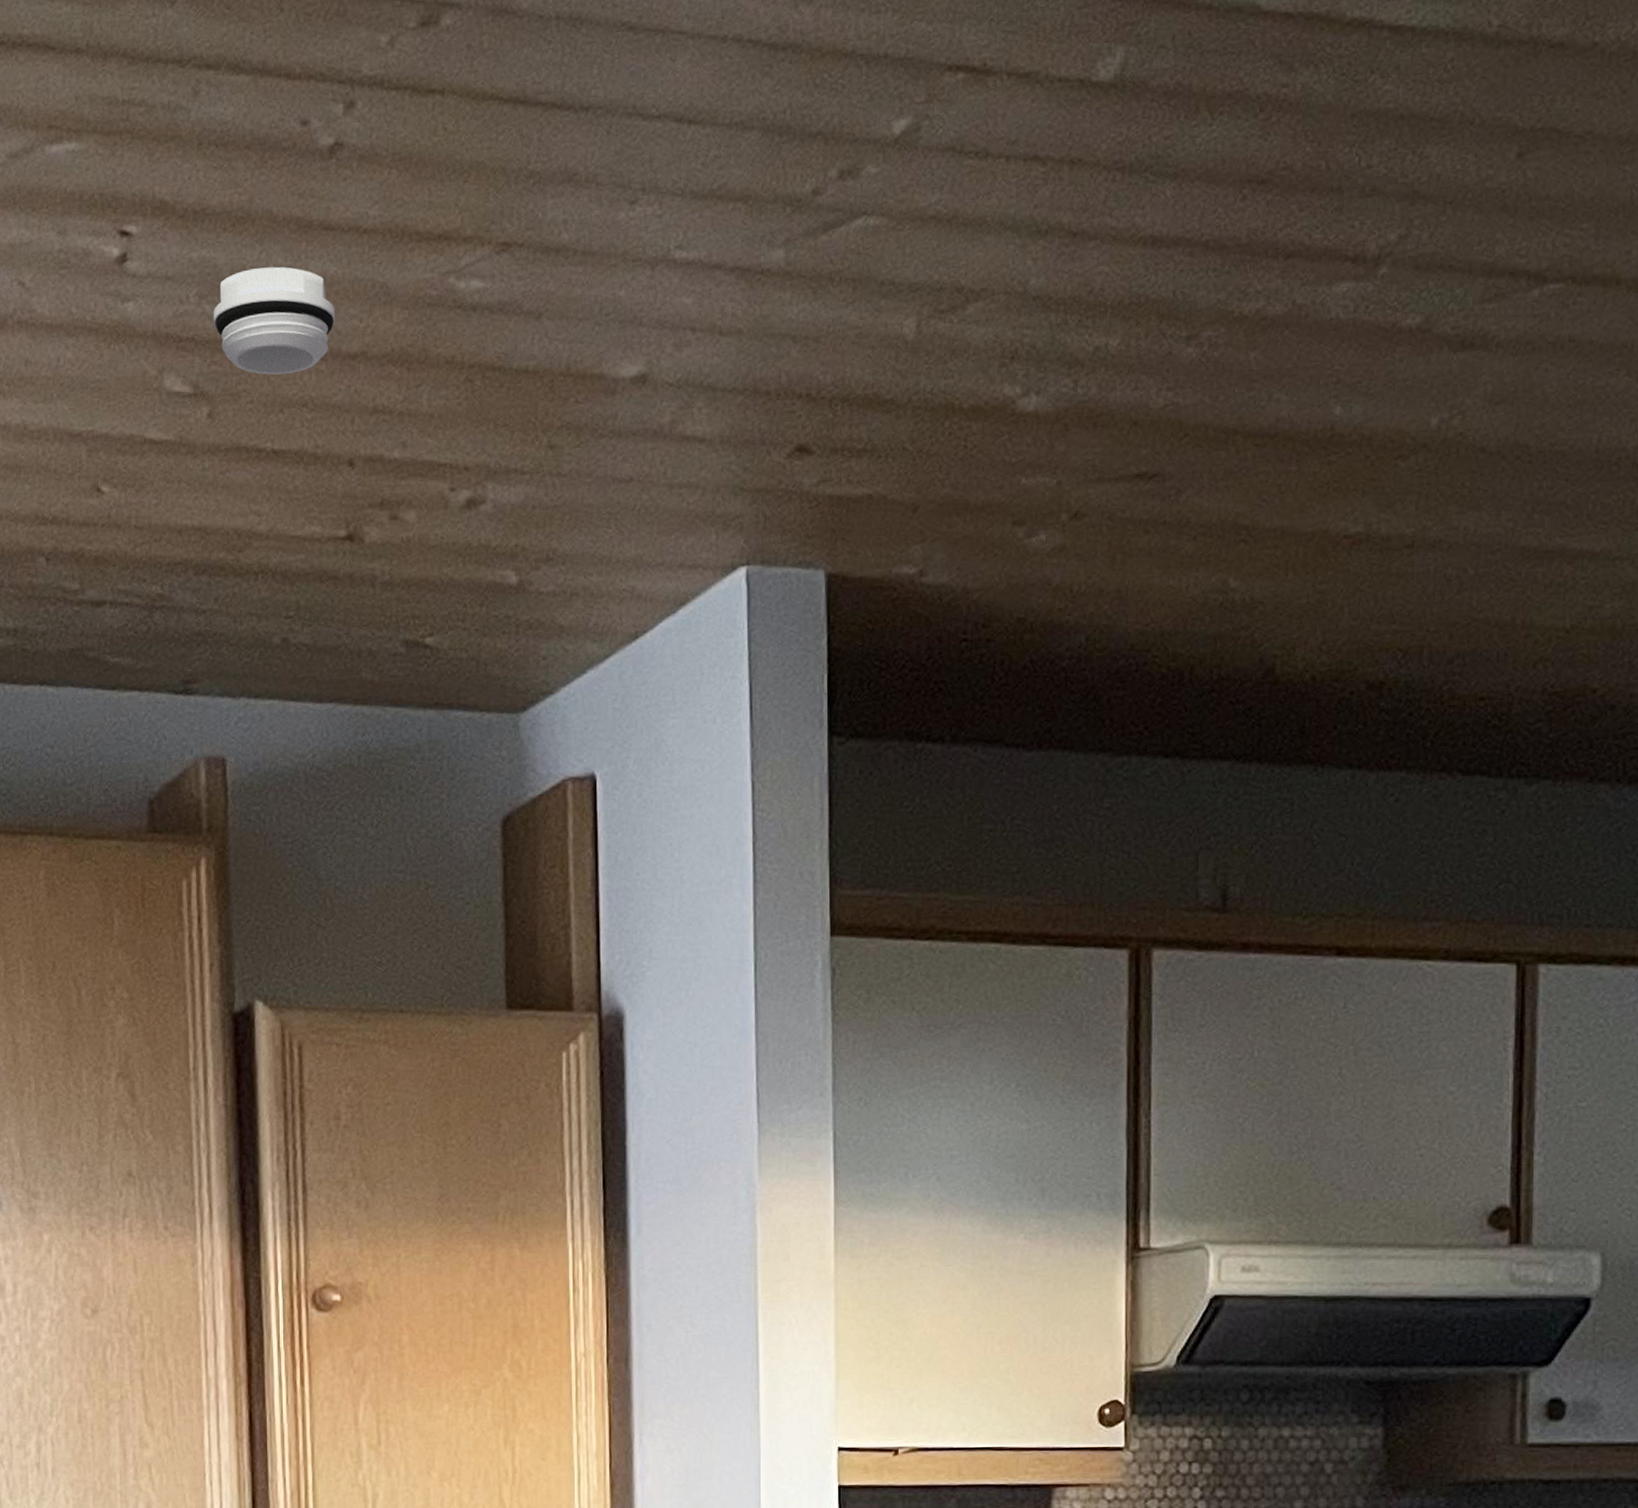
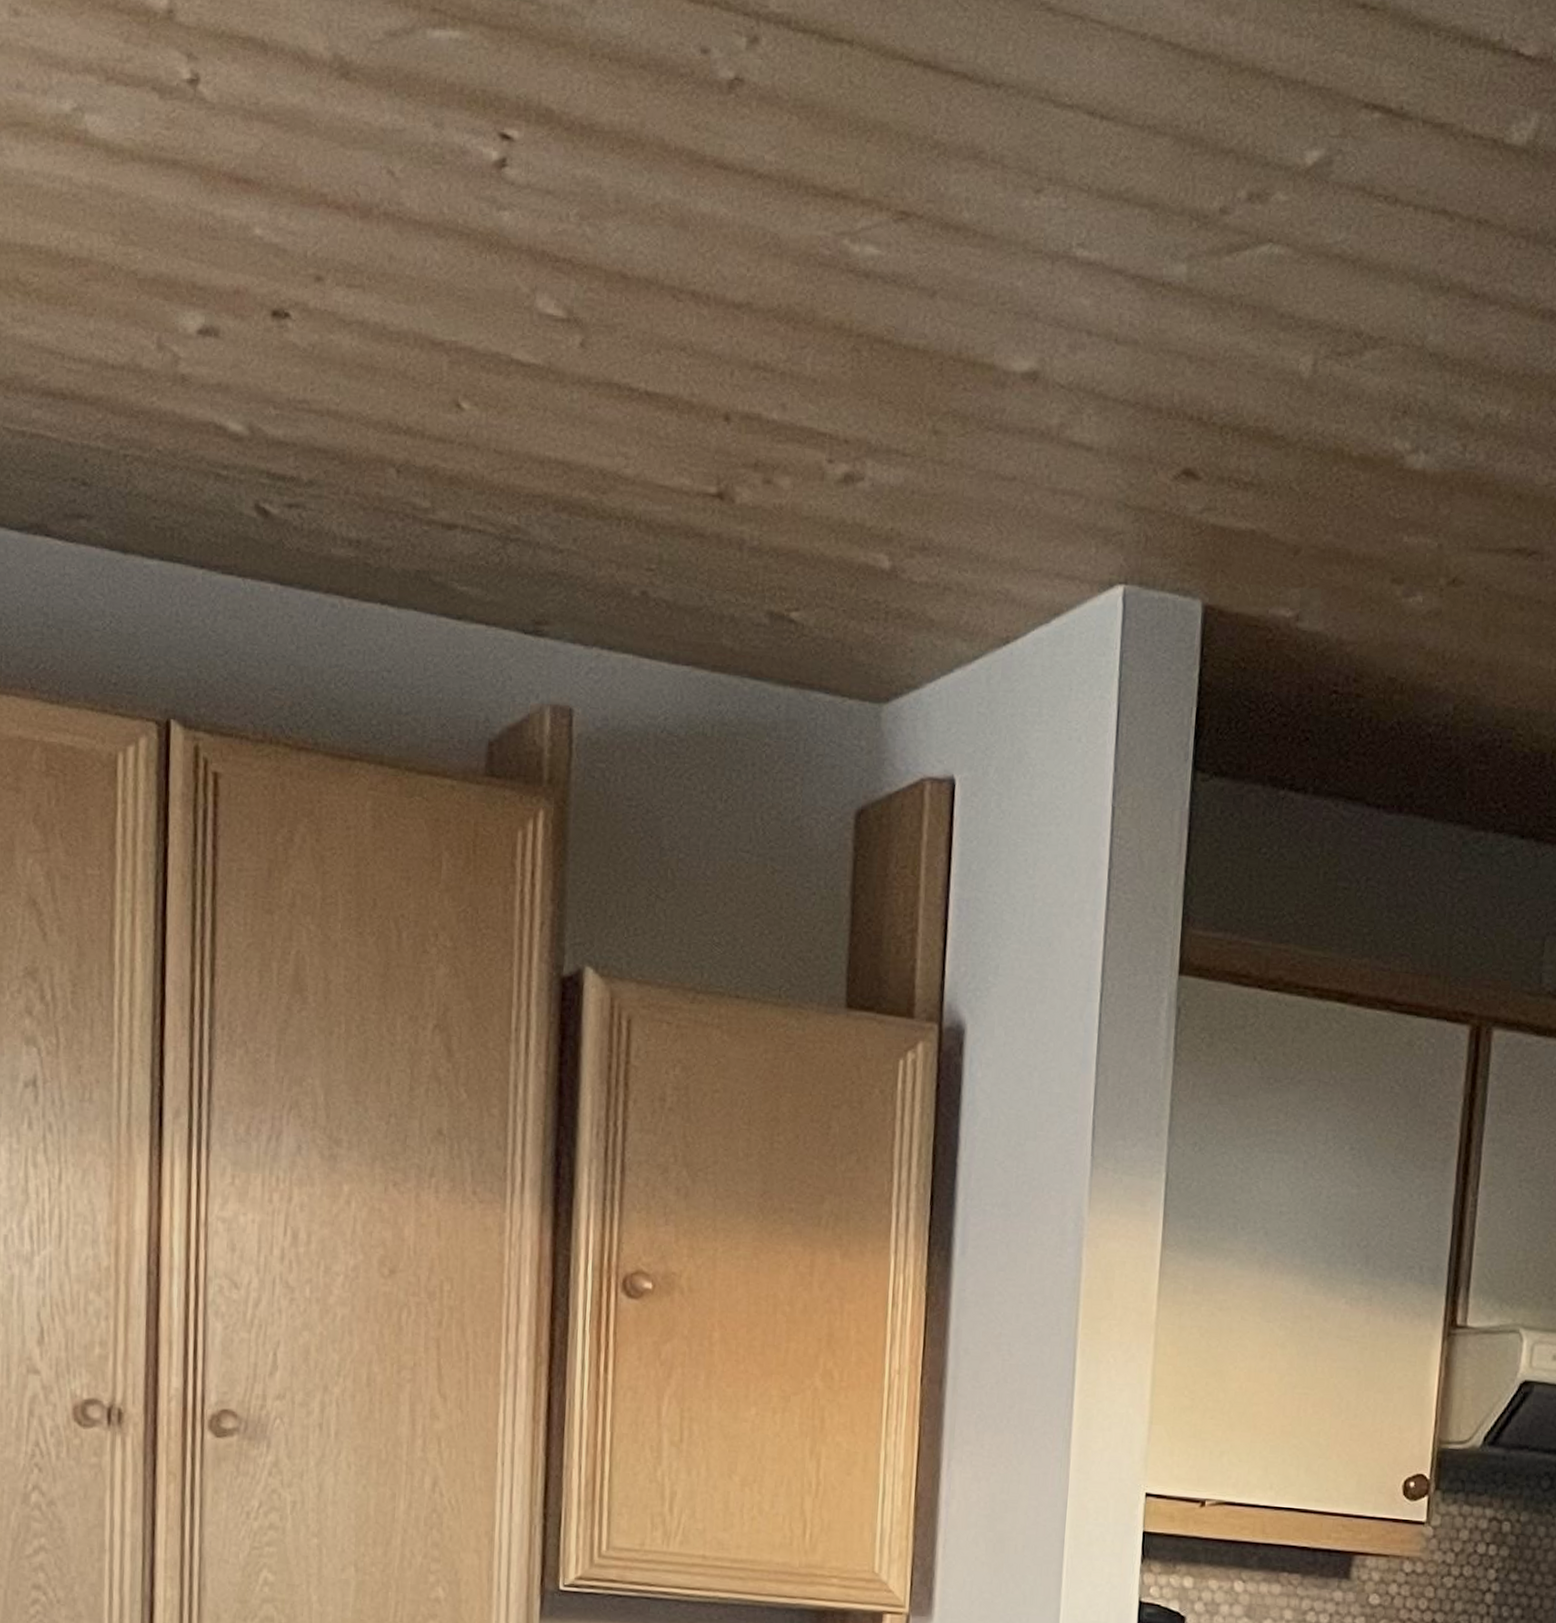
smoke detector: present [213,266,336,375] -> none [593,196,723,314]

